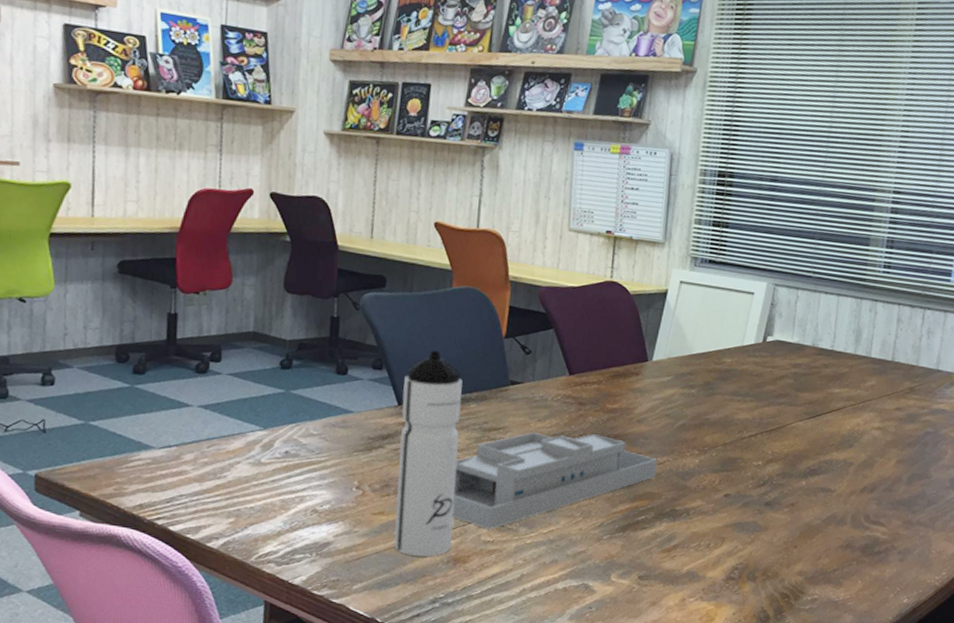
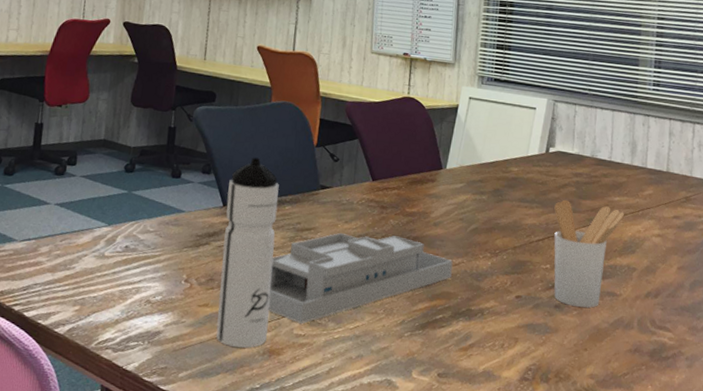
utensil holder: none [765,392,845,505] -> present [554,199,625,308]

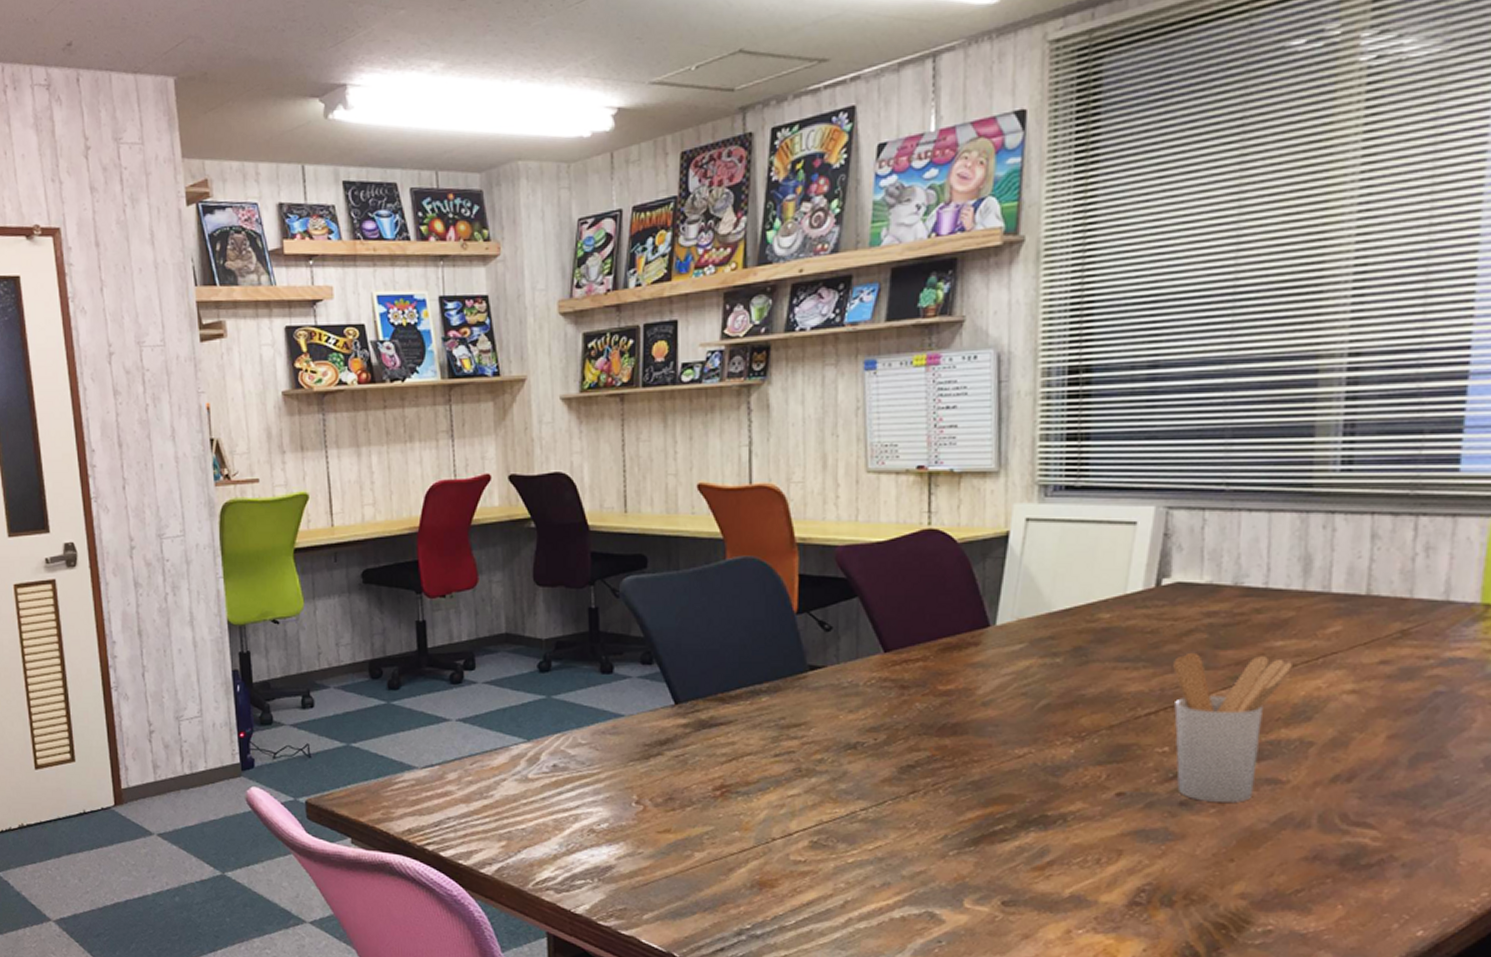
water bottle: present [216,157,279,348] -> none [679,636,754,881]
desk organizer: present [268,233,453,324] -> none [750,724,1015,848]

